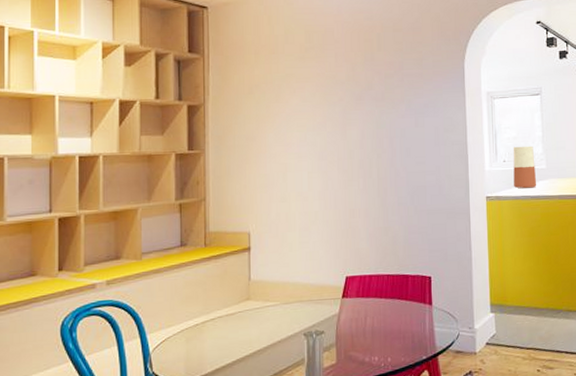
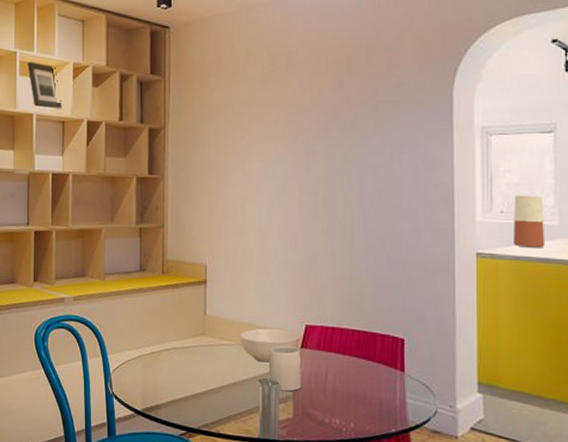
picture frame: none [47,41,90,90] -> present [27,61,62,109]
bowl: none [283,283,342,317] -> present [239,328,301,363]
mug: none [312,298,344,341] -> present [268,346,302,392]

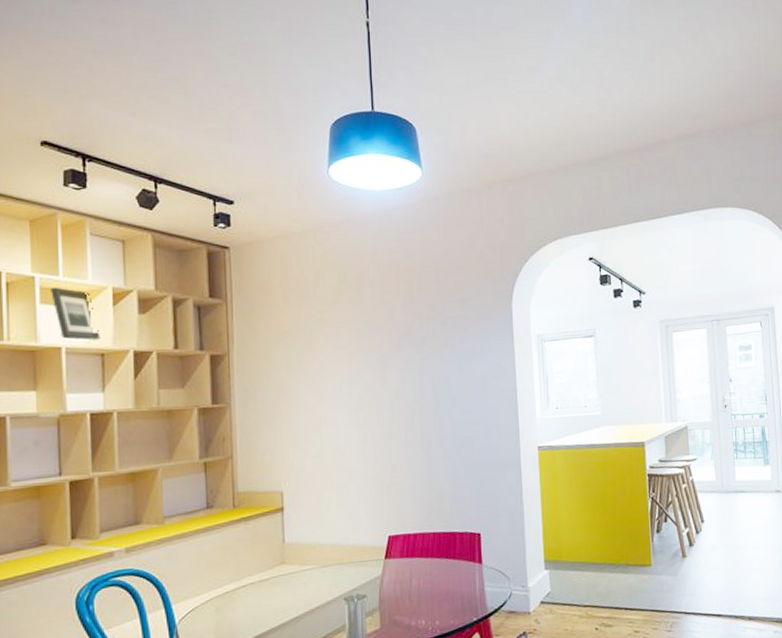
bowl: present [239,328,301,363] -> none [321,543,384,580]
mug: present [268,346,302,392] -> none [352,559,388,605]
vase: present [513,195,546,248] -> none [565,391,592,437]

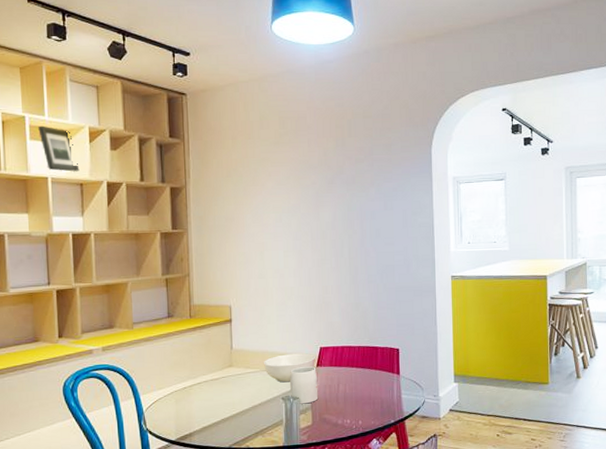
bowl: none [321,543,384,580] -> present [263,353,316,383]
mug: none [352,559,388,605] -> present [289,366,319,404]

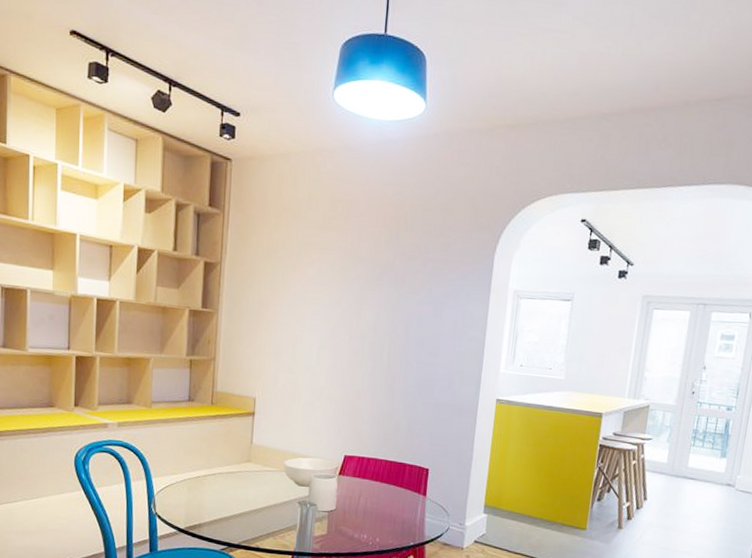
picture frame: present [38,125,80,172] -> none [70,176,110,232]

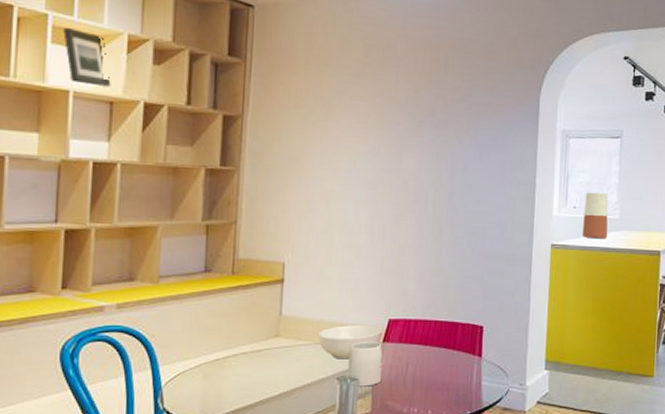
picture frame: none [70,176,110,232] -> present [63,27,111,87]
vase: none [527,352,555,398] -> present [583,192,608,239]

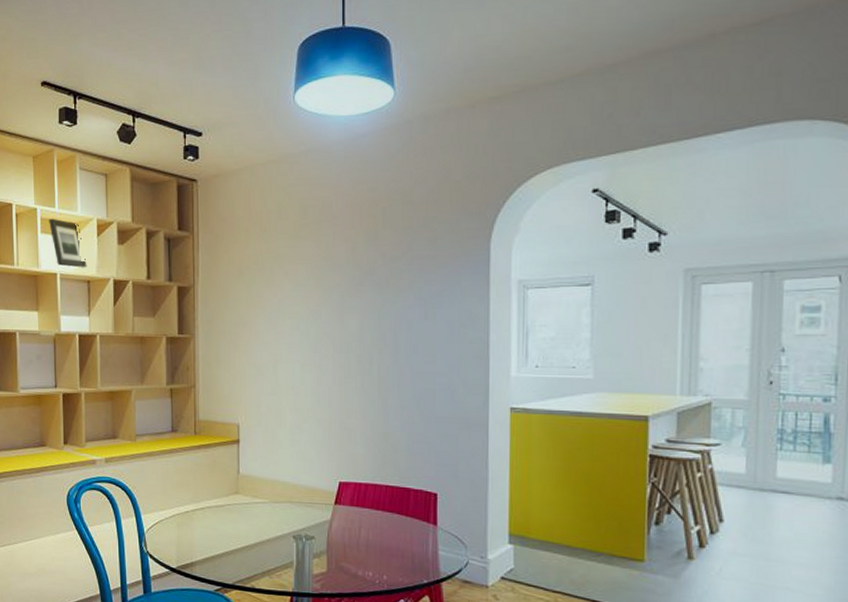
bowl: present [317,325,383,360] -> none [272,486,334,519]
mug: present [347,342,383,387] -> none [302,502,336,547]
vase: present [583,192,608,239] -> none [548,349,580,402]

